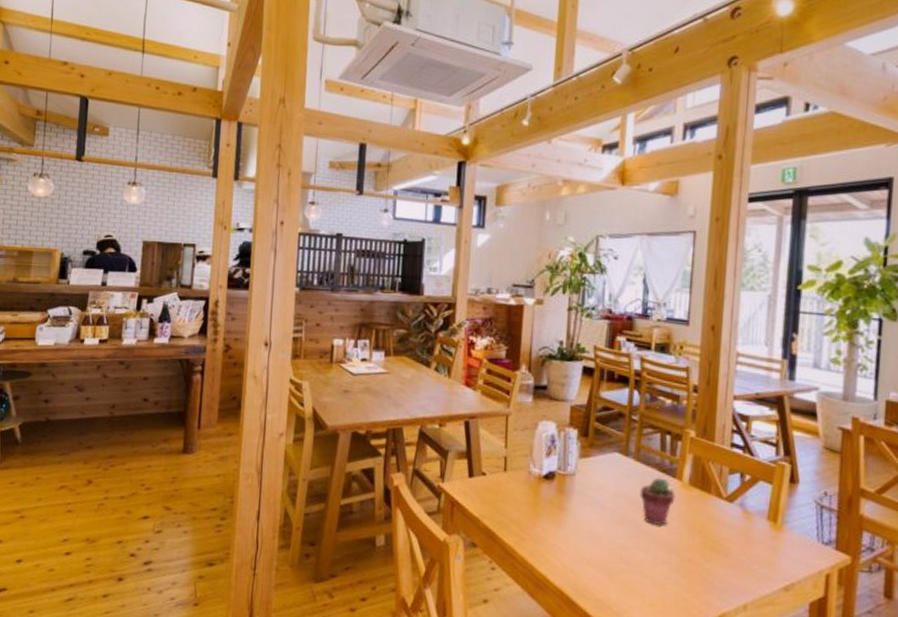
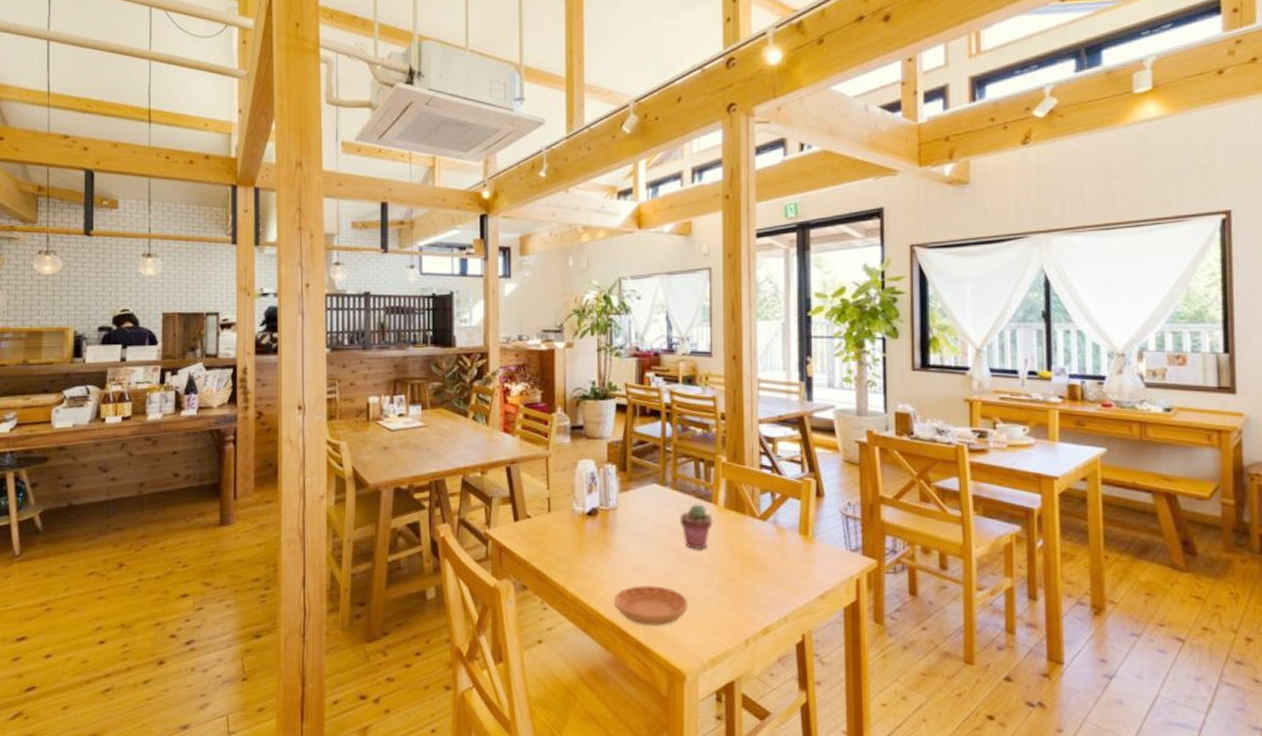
saucer: none [565,555,642,600] -> present [614,584,689,626]

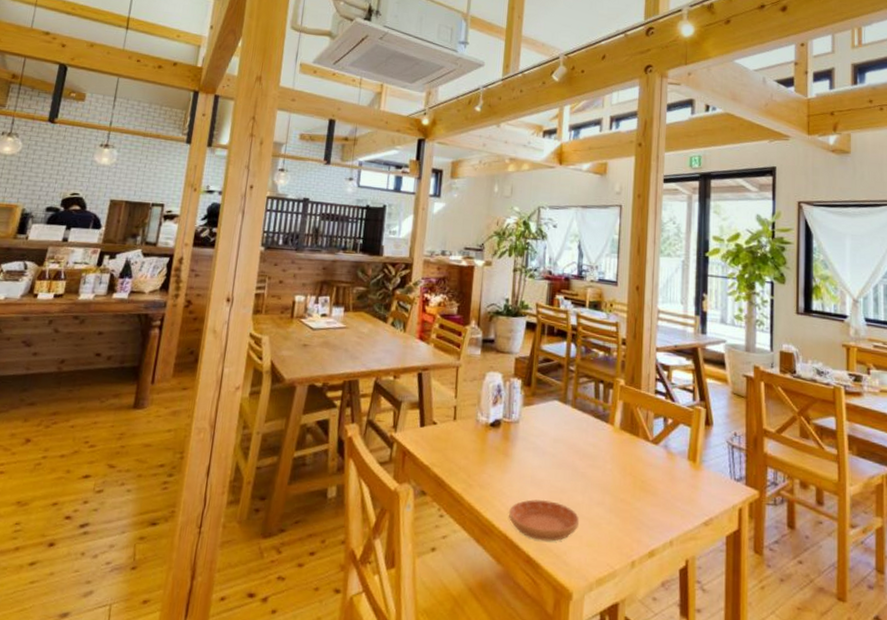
potted succulent: present [680,504,713,550] -> none [577,423,608,468]

